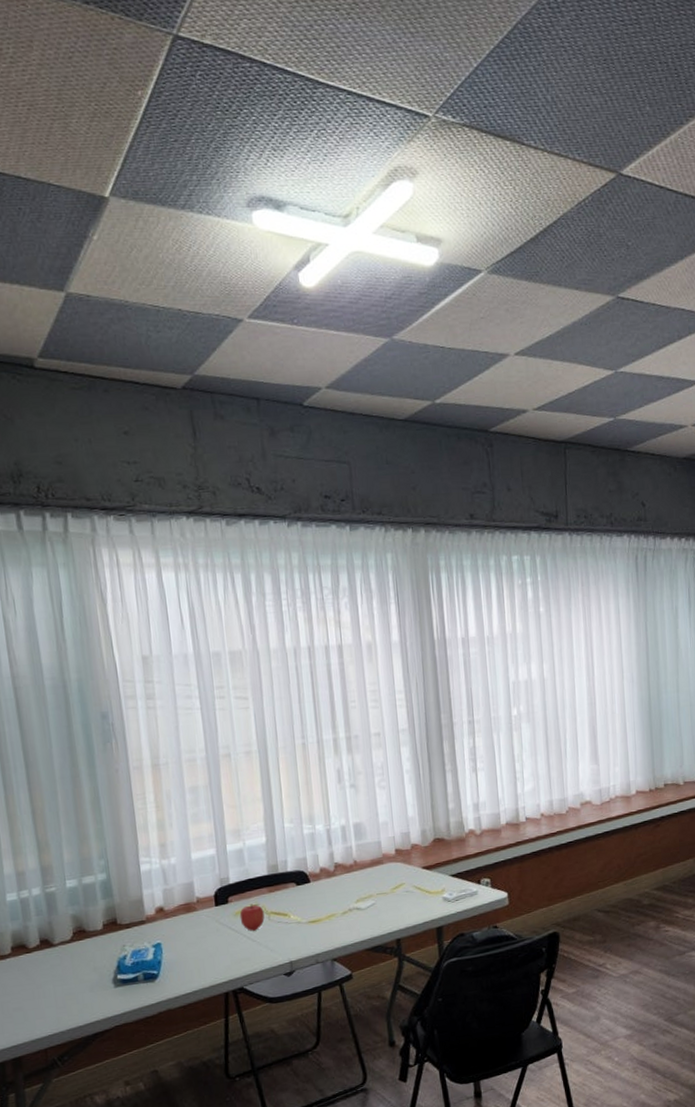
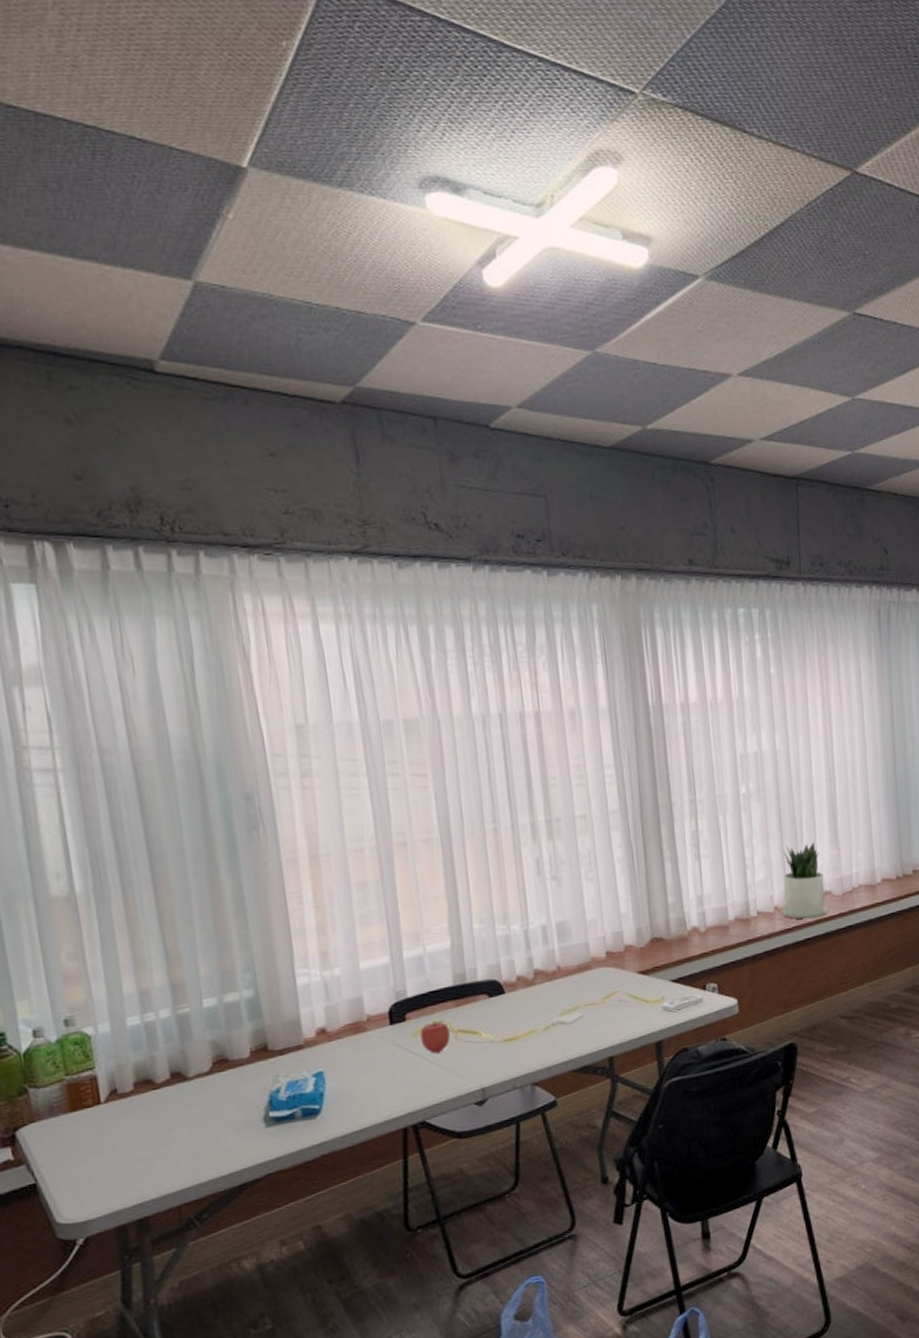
planter: none [546,758,589,825] -> present [780,842,829,920]

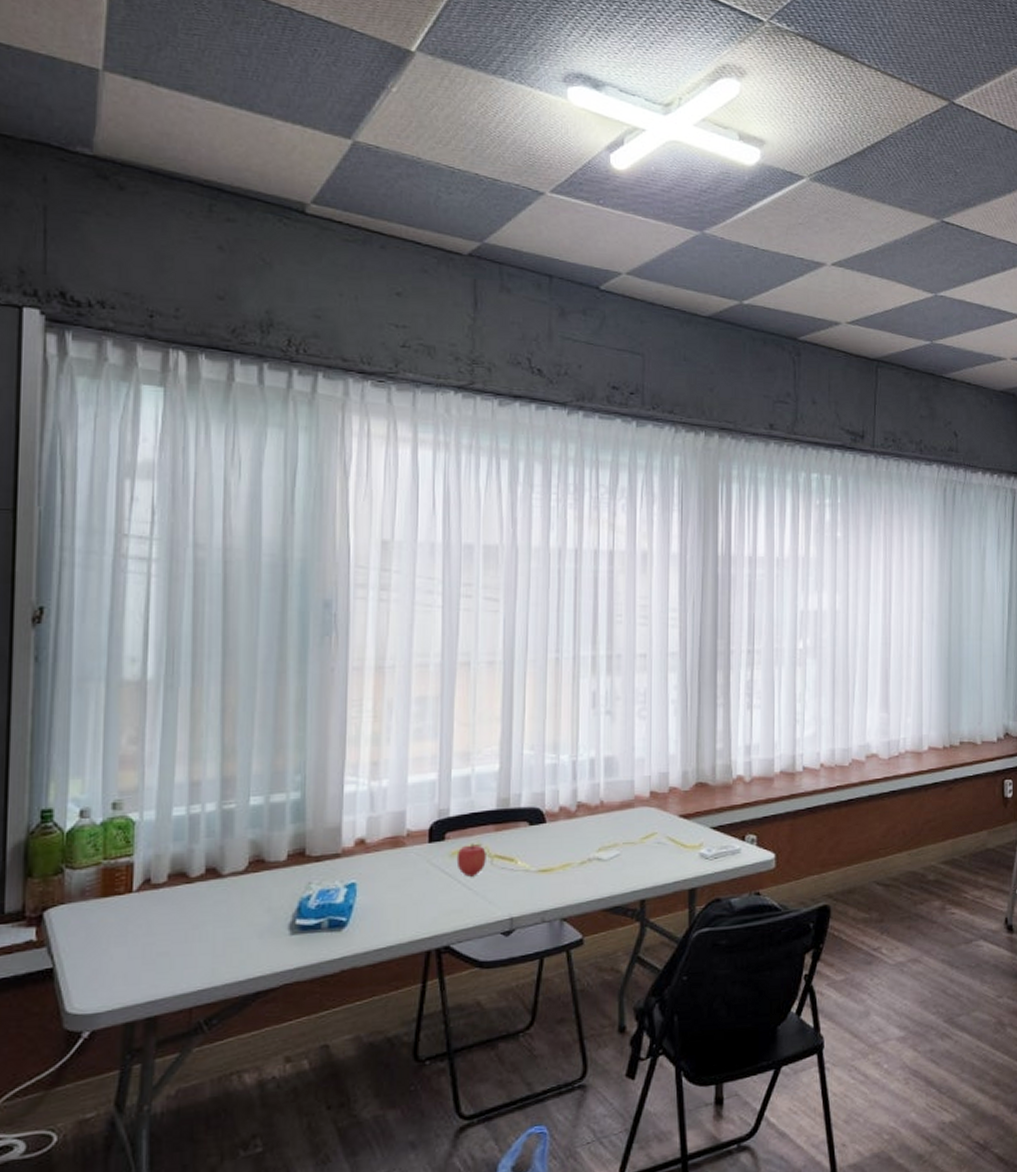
planter: present [780,842,829,920] -> none [826,704,874,780]

